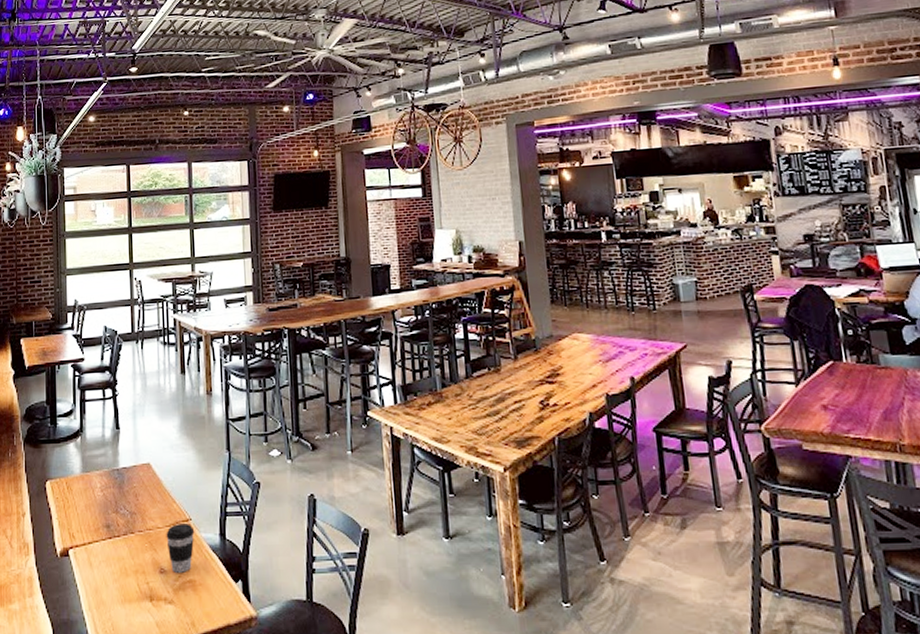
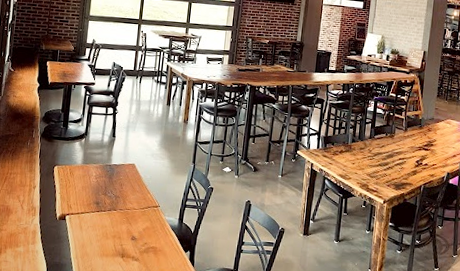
coffee cup: present [166,523,195,573] -> none [139,208,161,241]

